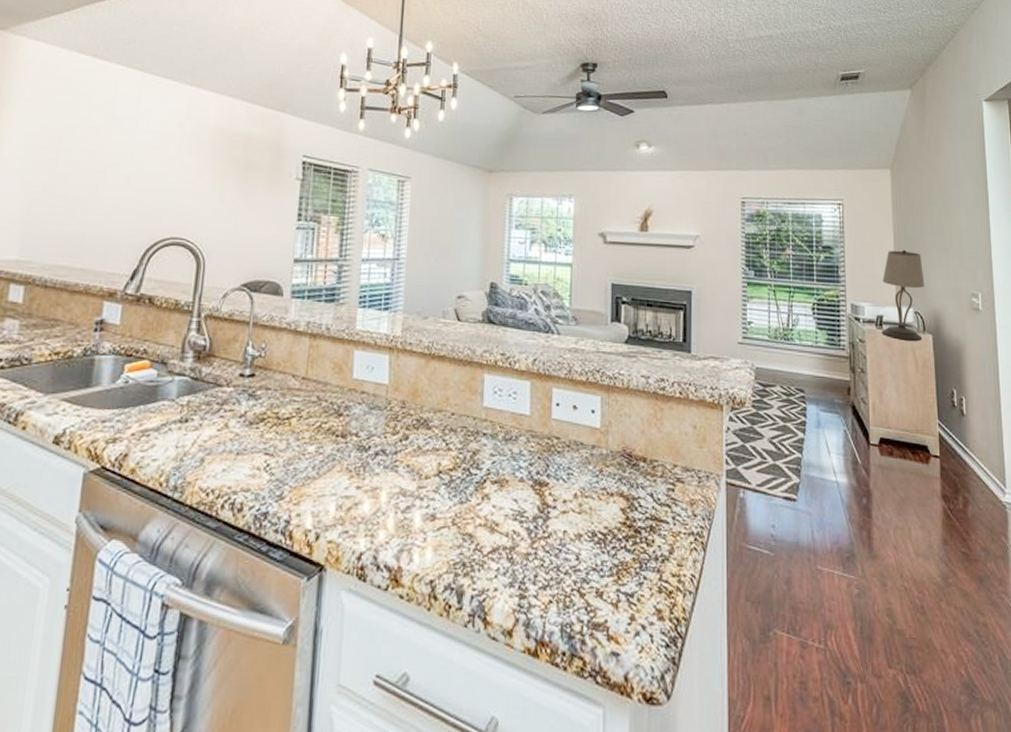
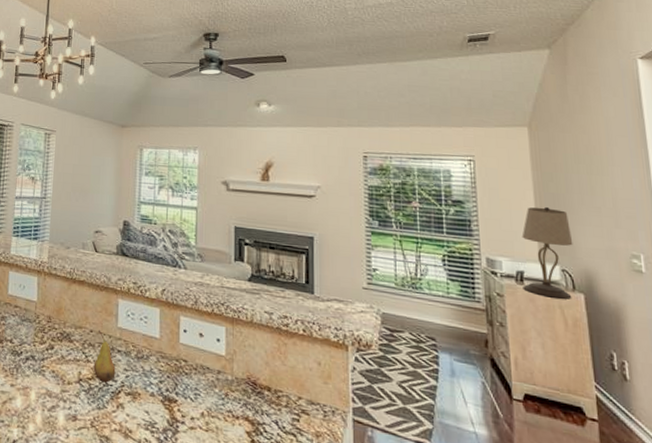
fruit: none [455,411,481,472] -> present [93,329,116,383]

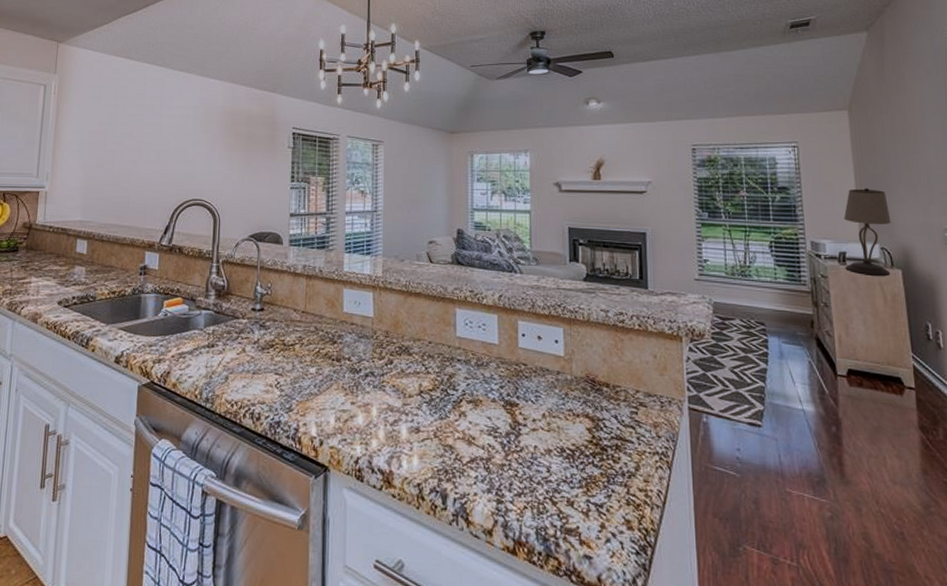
fruit: present [93,329,116,383] -> none [434,340,456,393]

